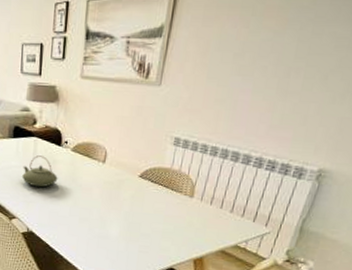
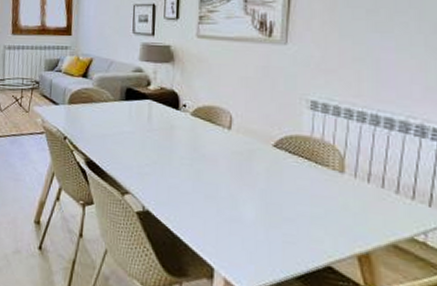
teapot: present [22,155,58,188] -> none [136,120,177,157]

